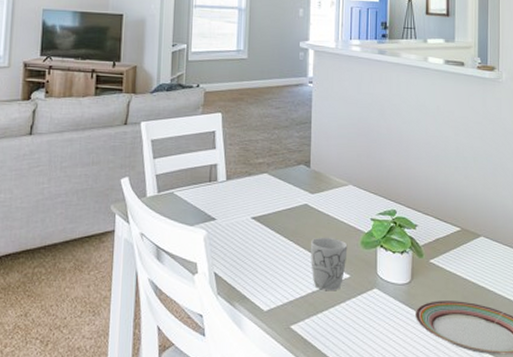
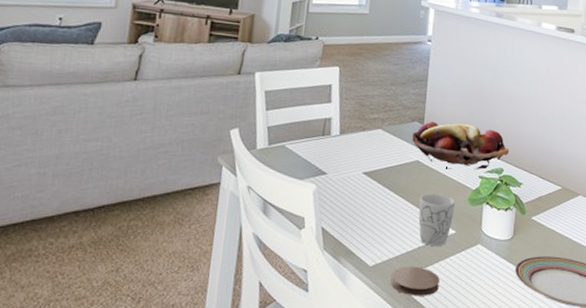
coaster: none [286,311,336,341] -> present [390,267,440,296]
fruit basket: none [299,163,402,212] -> present [412,121,510,169]

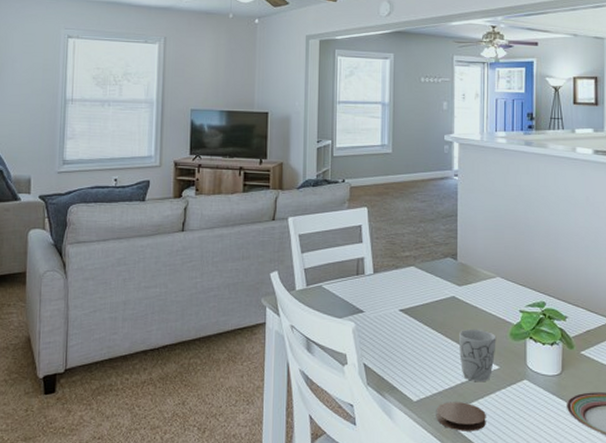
fruit basket: present [412,121,510,169] -> none [446,256,551,304]

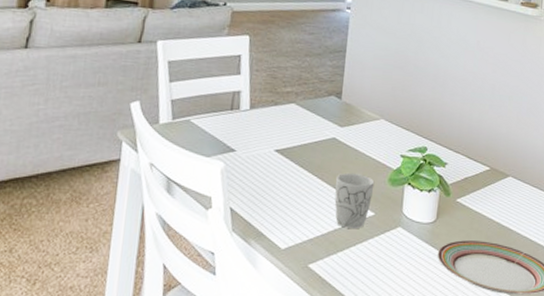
coaster: present [436,402,486,431] -> none [304,250,357,281]

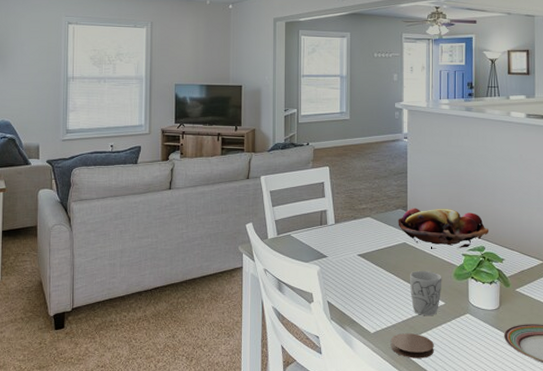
coaster: none [304,250,357,281] -> present [390,333,434,358]
fruit basket: none [328,95,435,148] -> present [398,208,489,249]

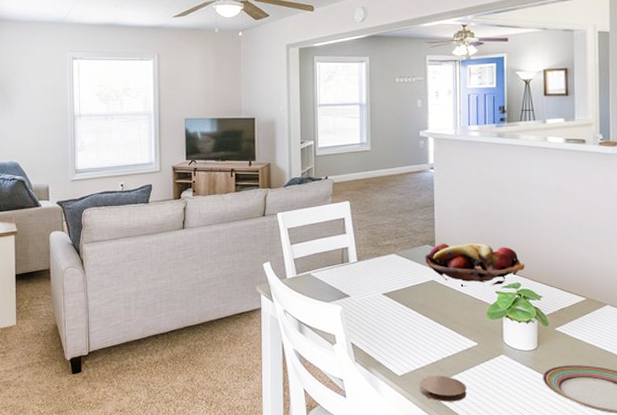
mug: present [409,270,442,315] -> none [438,309,474,357]

